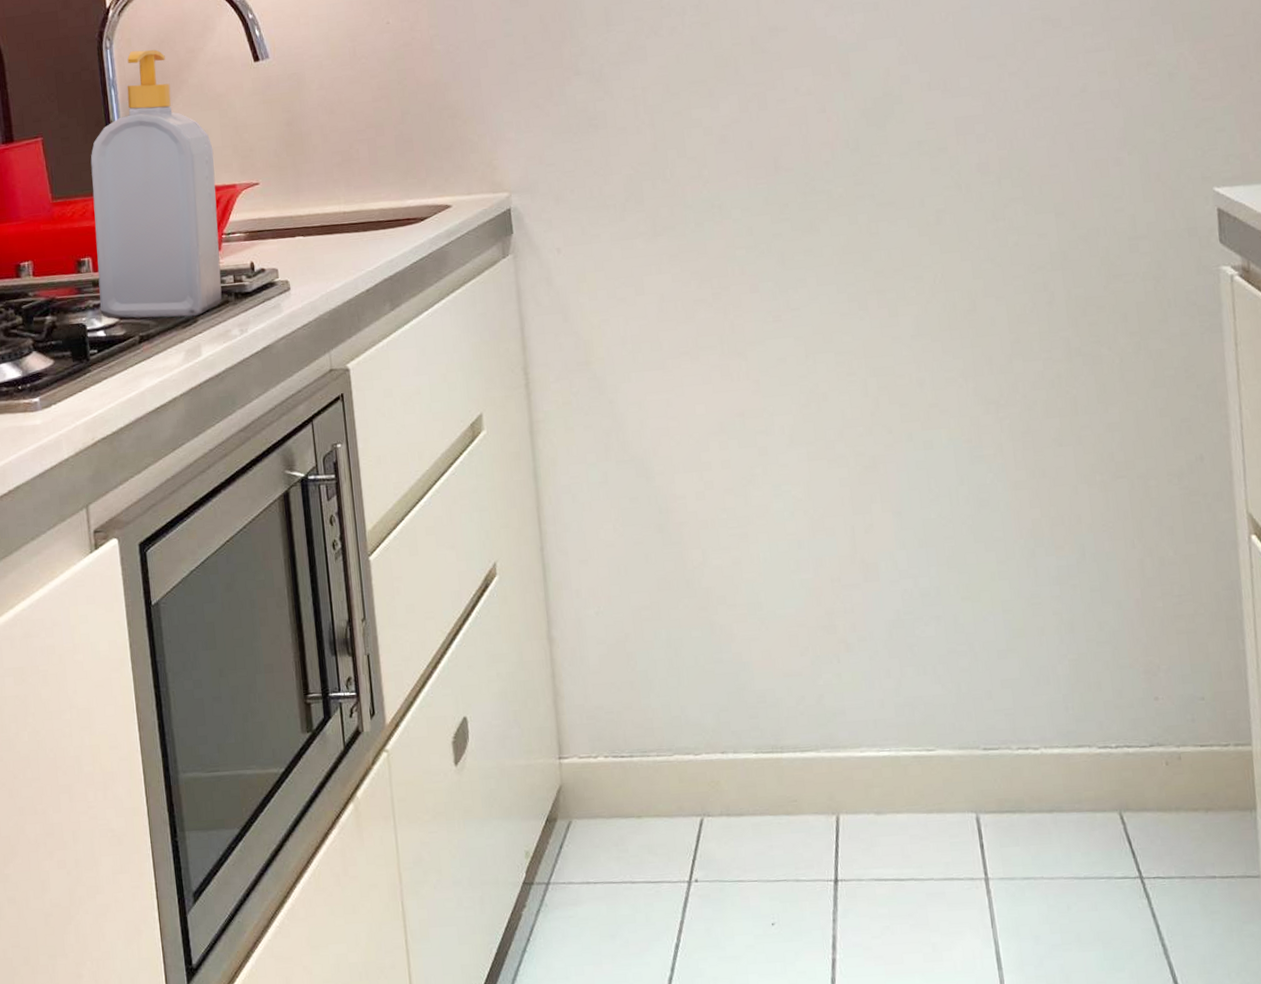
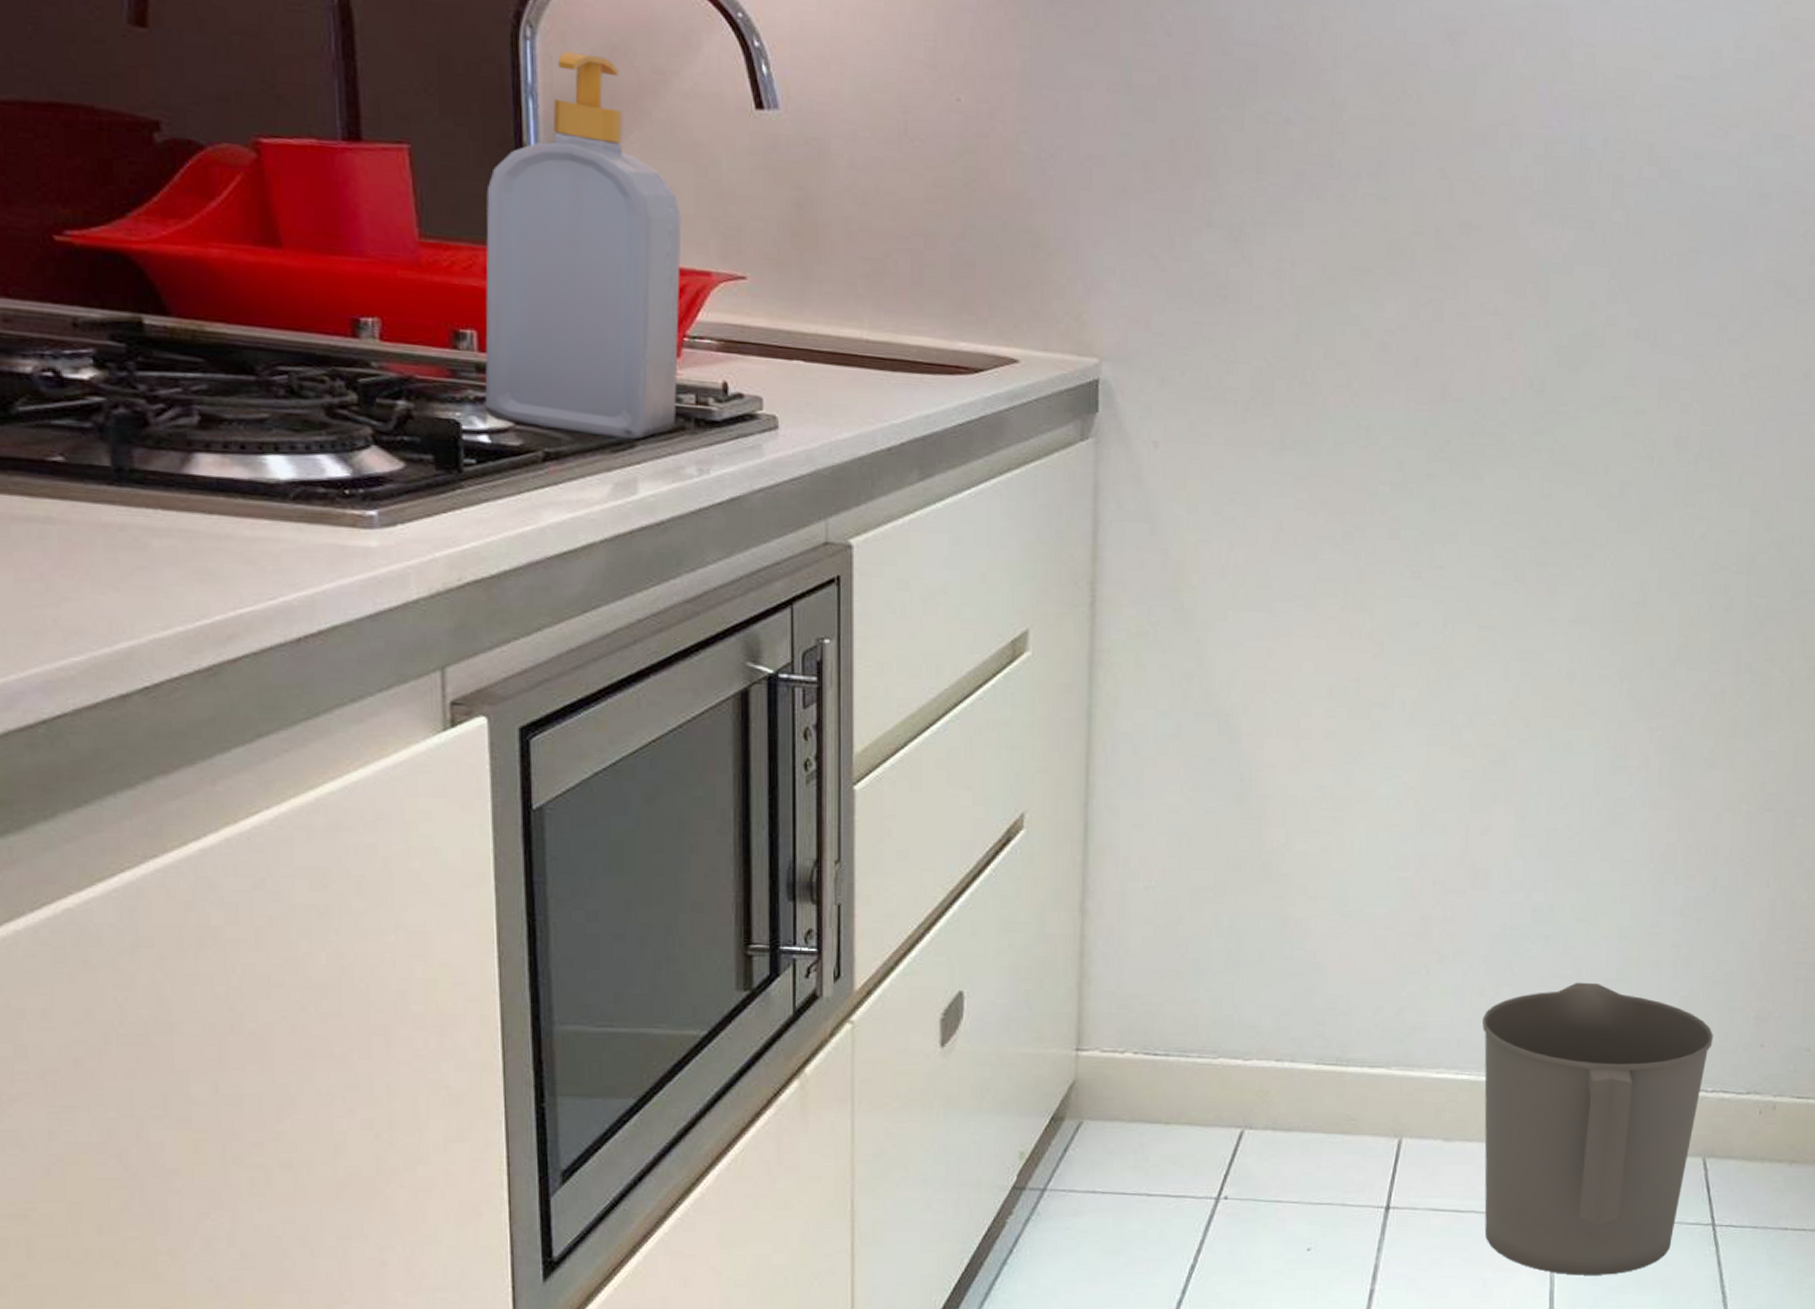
mug: none [892,655,1109,936] -> present [1481,982,1713,1275]

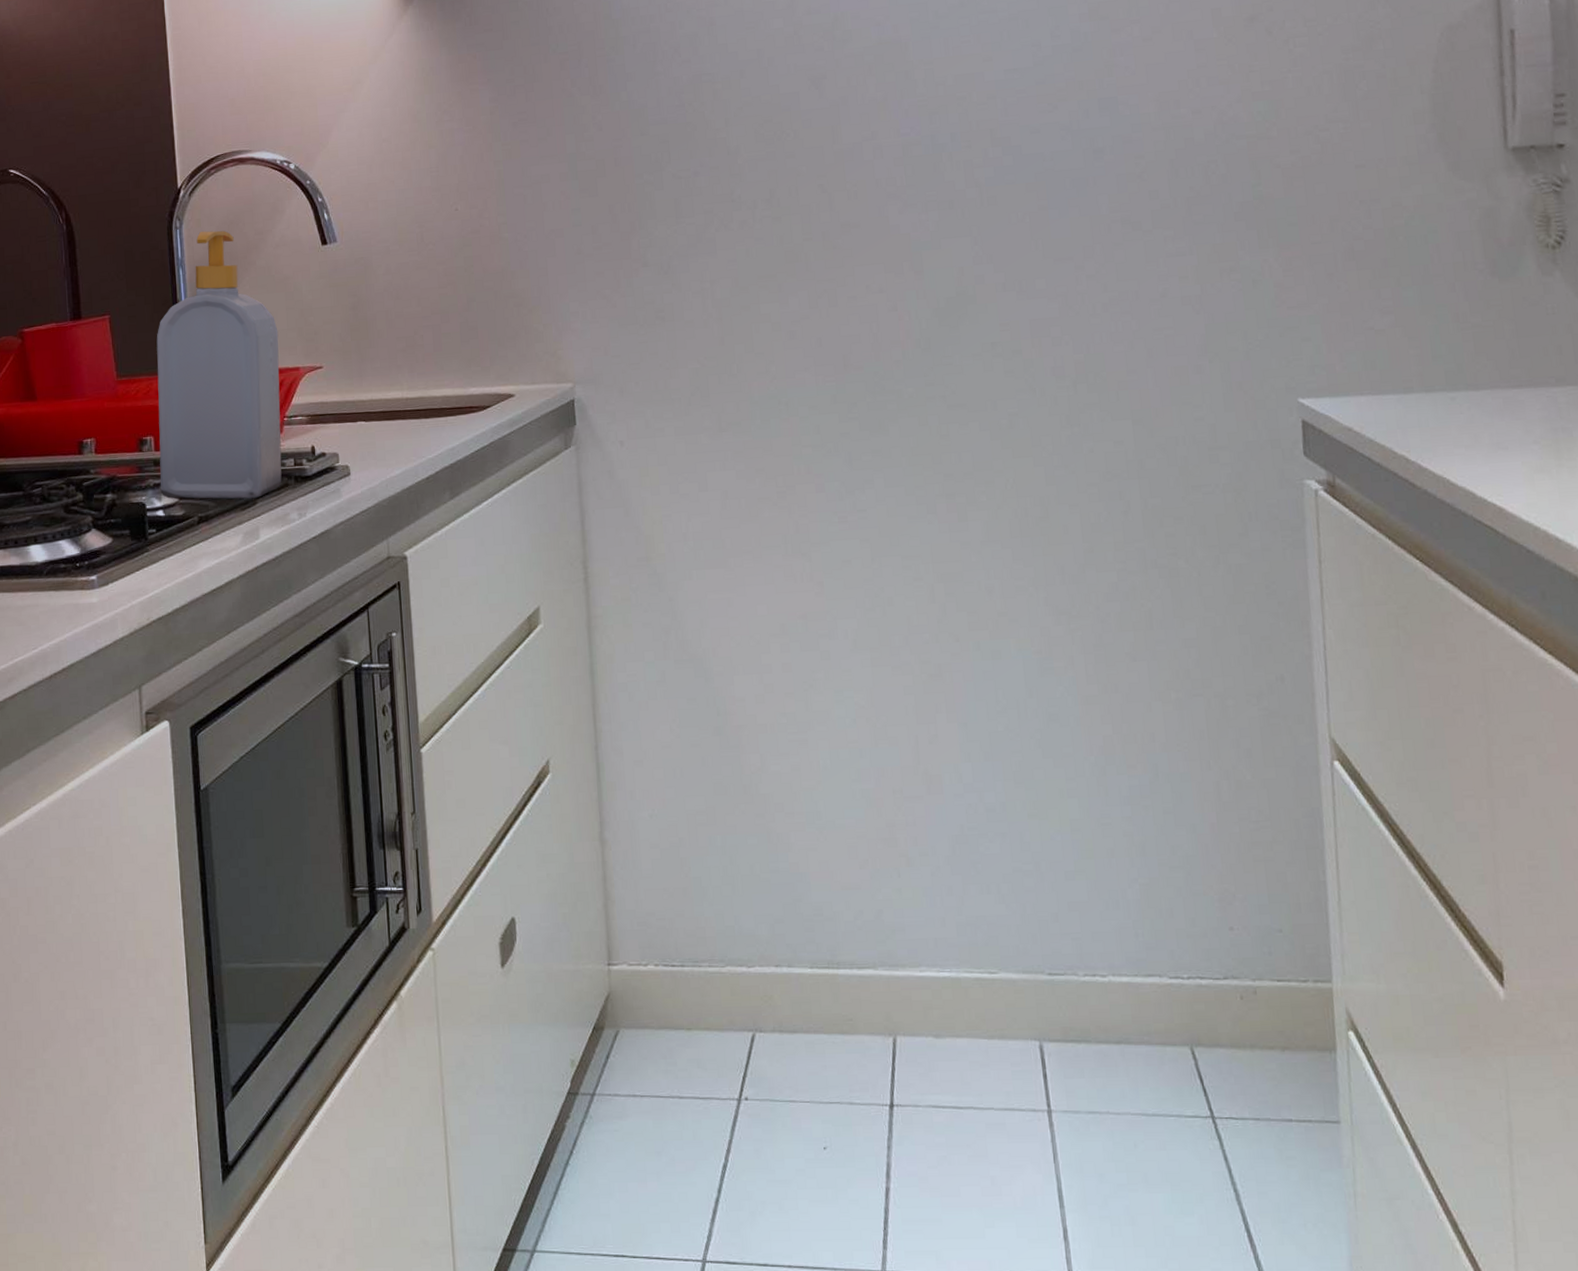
mug: present [1481,982,1713,1275] -> none [954,875,1181,1172]

